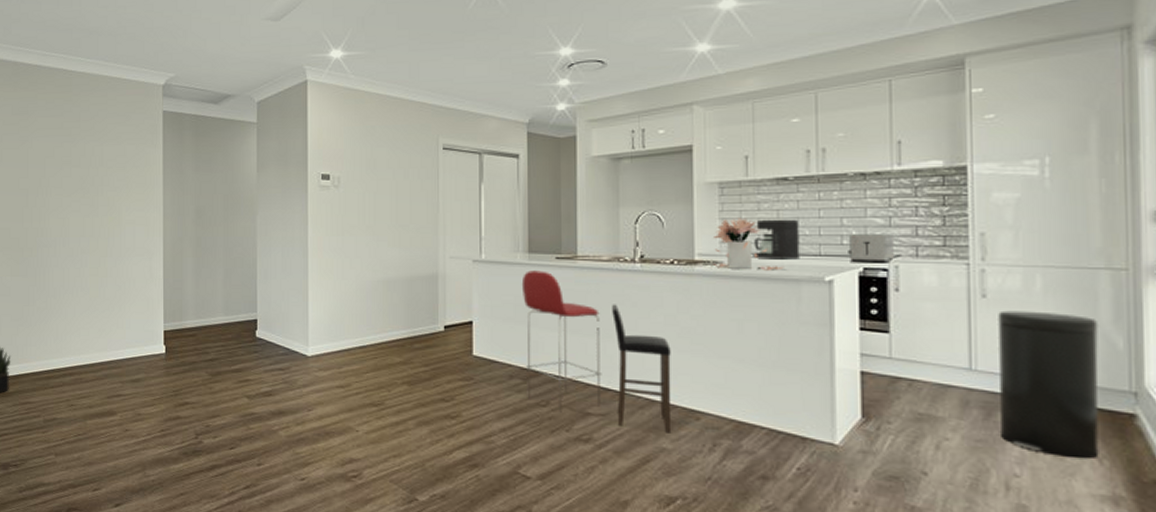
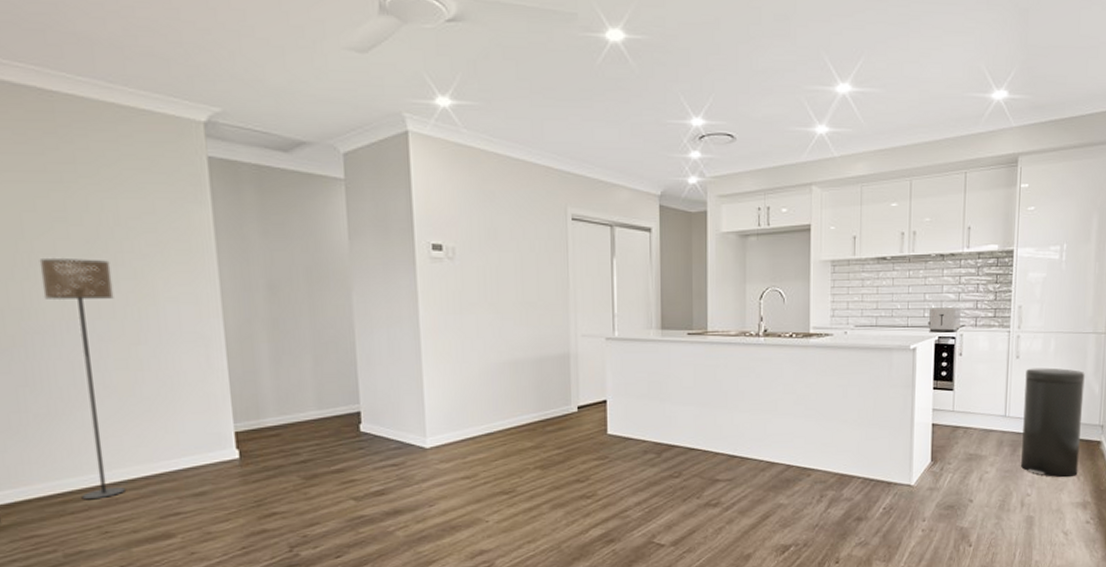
floor lamp: none [52,191,94,378] -> present [39,259,125,500]
bar stool: present [521,270,602,413] -> none [654,347,729,482]
bar stool: present [612,304,672,433] -> none [739,376,788,491]
bouquet: present [711,218,786,271] -> none [823,293,882,341]
coffee maker: present [753,219,800,260] -> none [857,294,893,331]

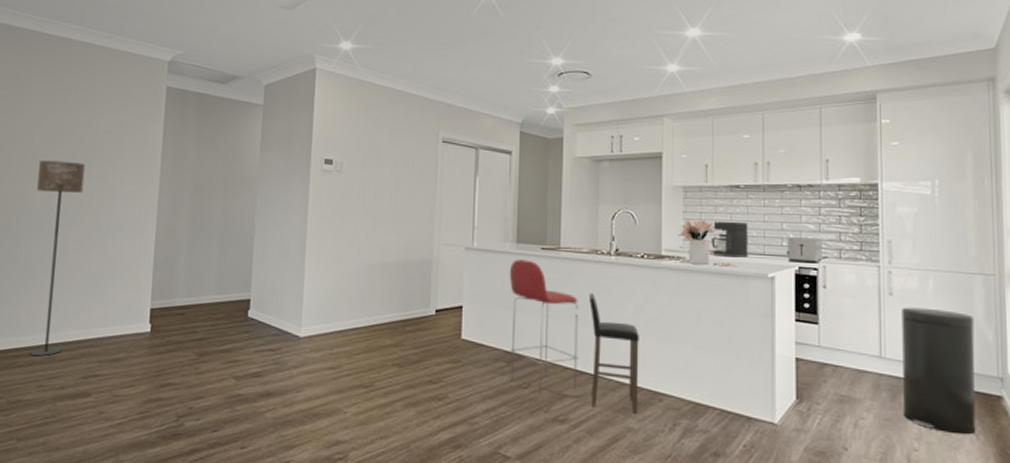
bar stool: none [654,347,729,482] -> present [509,259,579,394]
bar stool: none [739,376,788,491] -> present [589,293,639,414]
bouquet: none [823,293,882,341] -> present [675,218,737,267]
coffee maker: none [857,294,893,331] -> present [710,221,748,258]

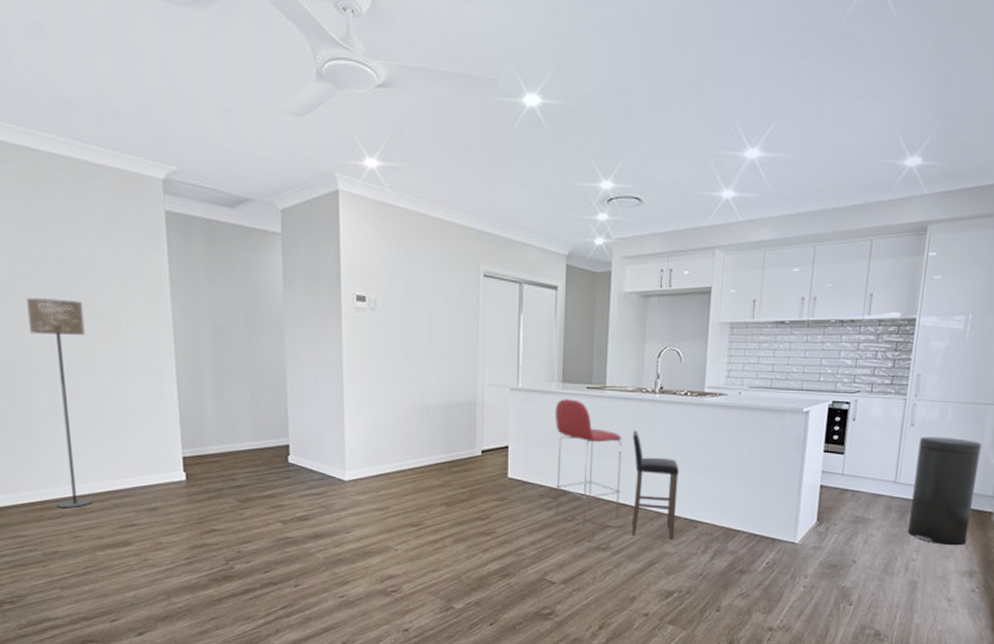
bouquet: present [675,218,737,267] -> none [717,355,775,402]
coffee maker: present [710,221,748,258] -> none [751,357,790,393]
toaster: present [787,237,822,263] -> none [823,373,857,397]

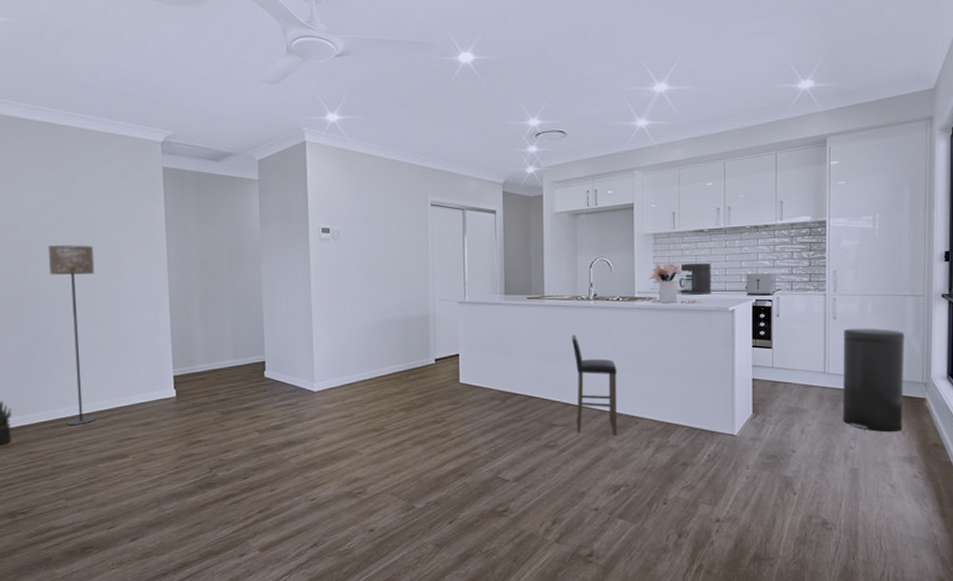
bar stool: present [554,399,622,526] -> none [499,309,564,426]
bouquet: none [717,355,775,402] -> present [647,262,702,304]
coffee maker: none [751,357,790,393] -> present [678,262,711,295]
toaster: none [823,373,857,397] -> present [745,273,776,296]

